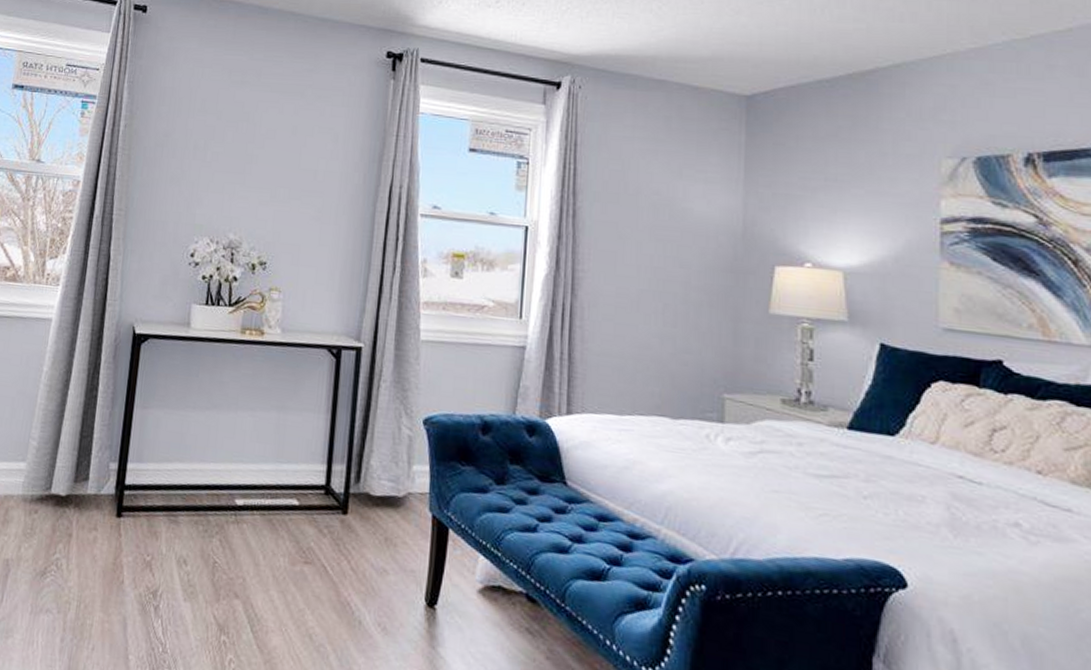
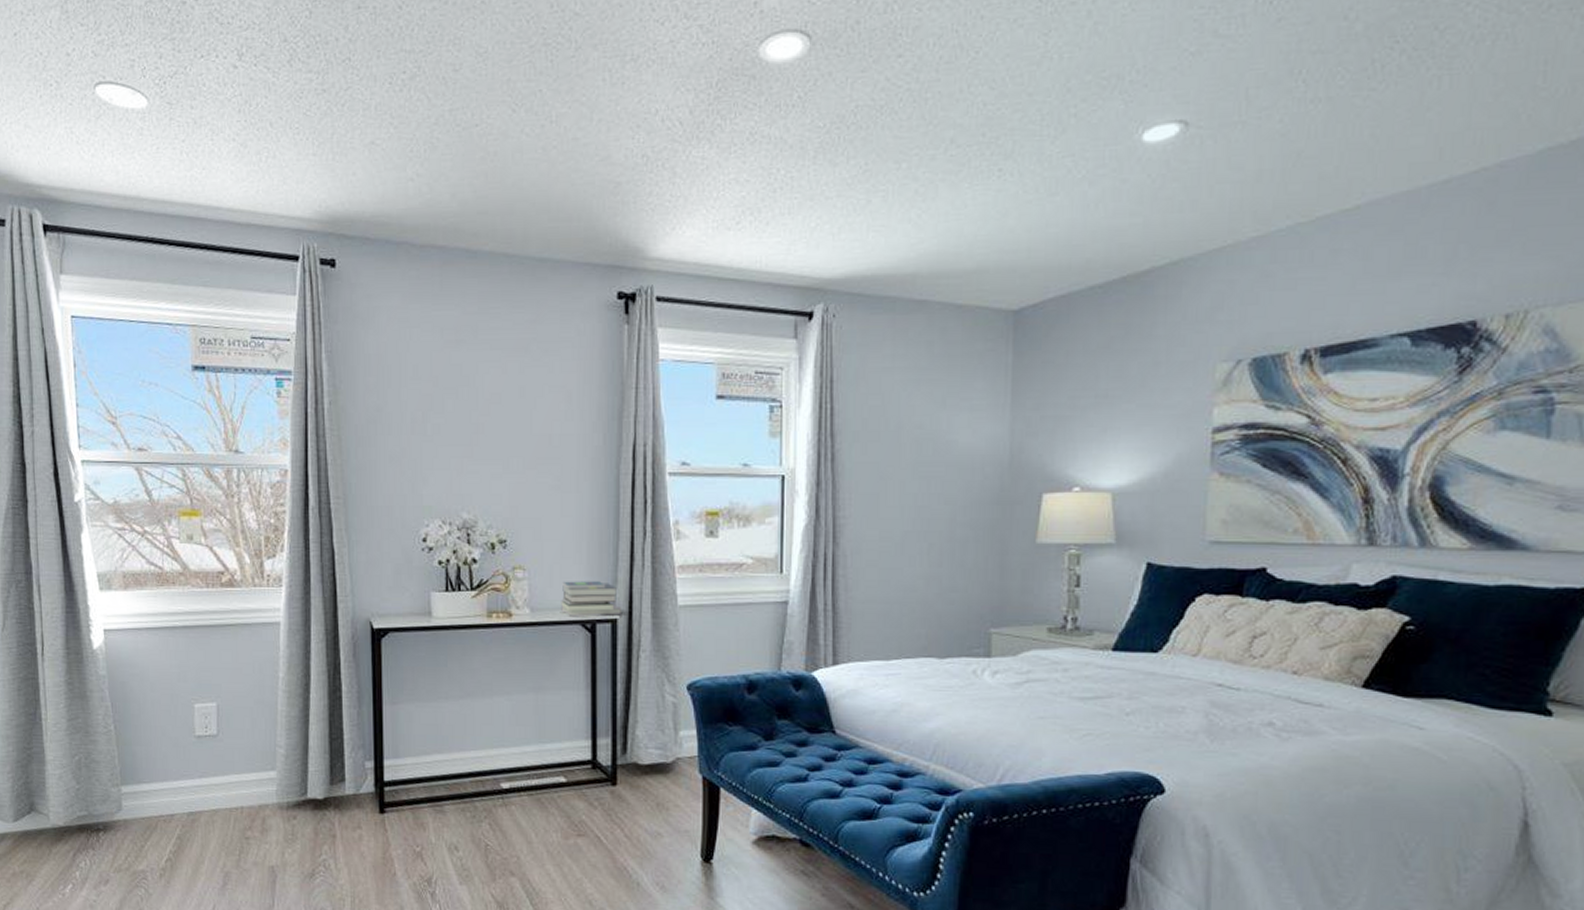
books: none [310,306,366,344] -> present [561,581,621,617]

